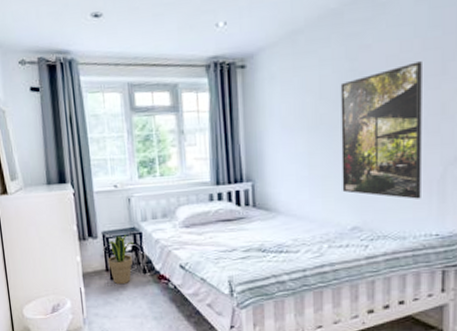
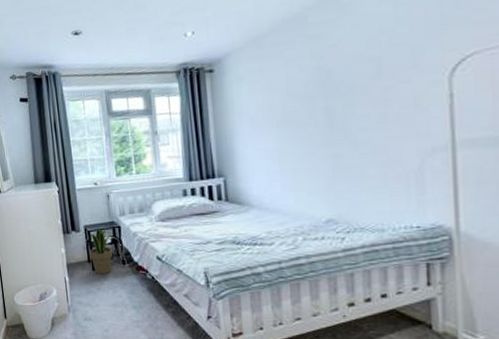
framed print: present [340,61,422,199] -> none [307,57,398,192]

